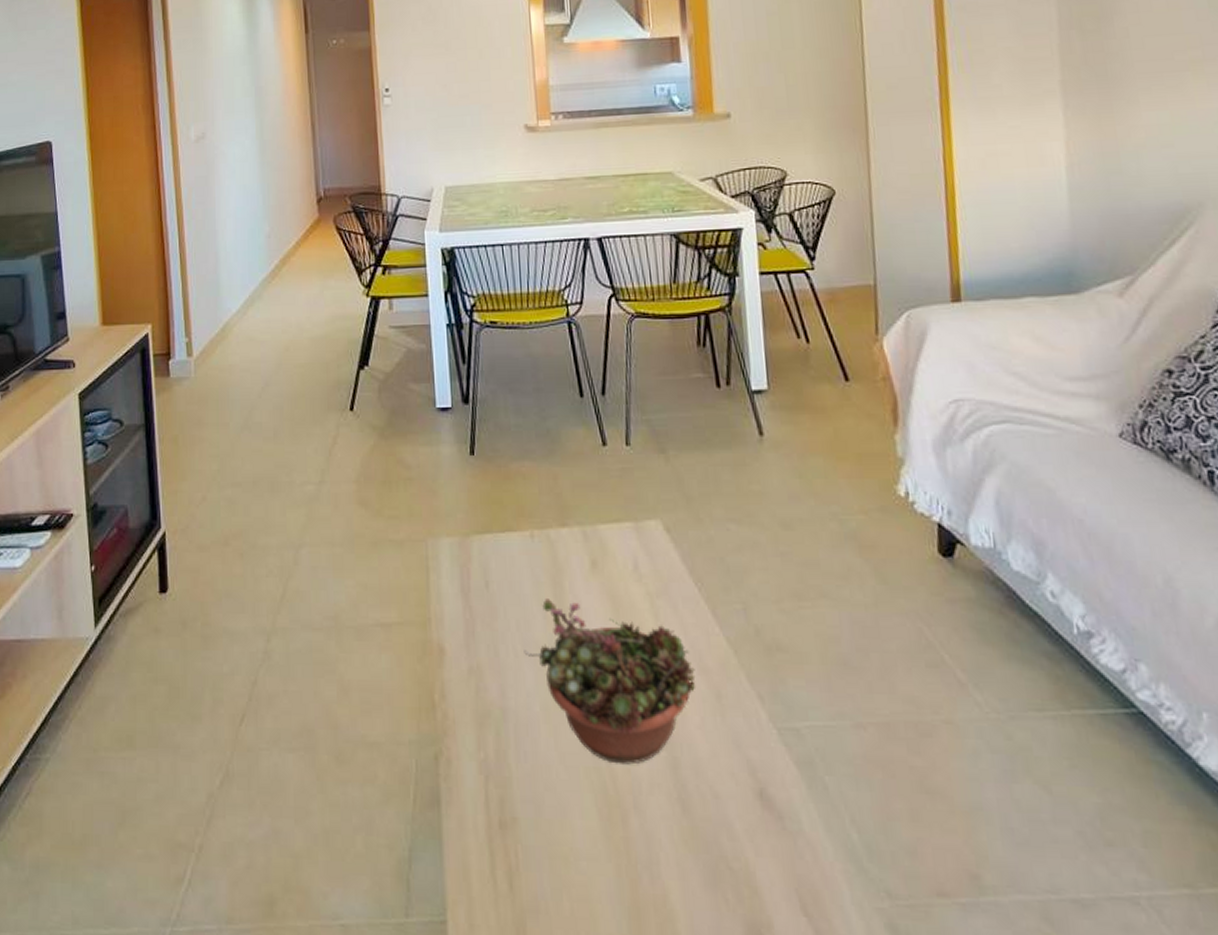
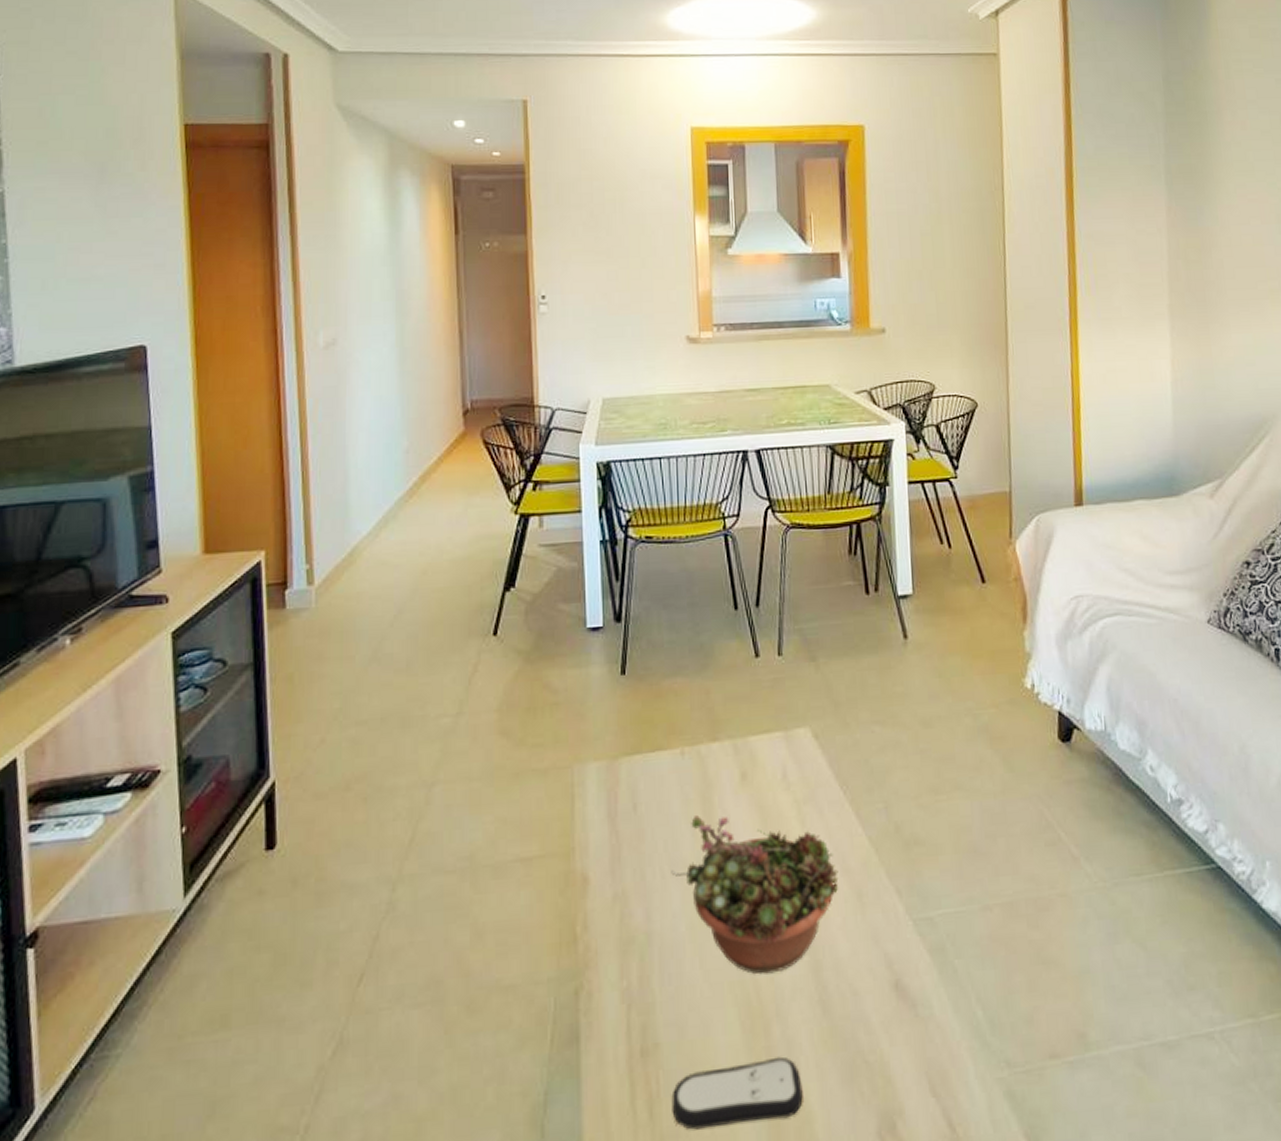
remote control: none [530,849,664,913] -> present [671,1056,803,1130]

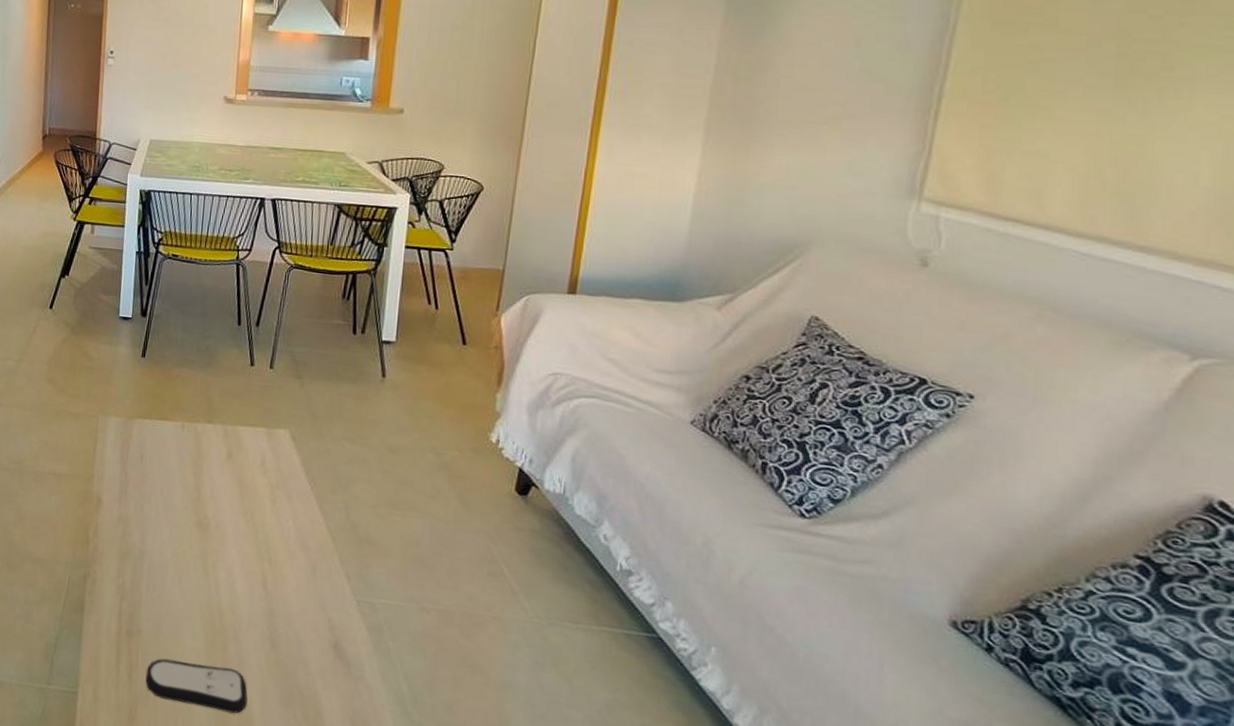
succulent planter: present [671,814,839,975] -> none [164,474,298,608]

